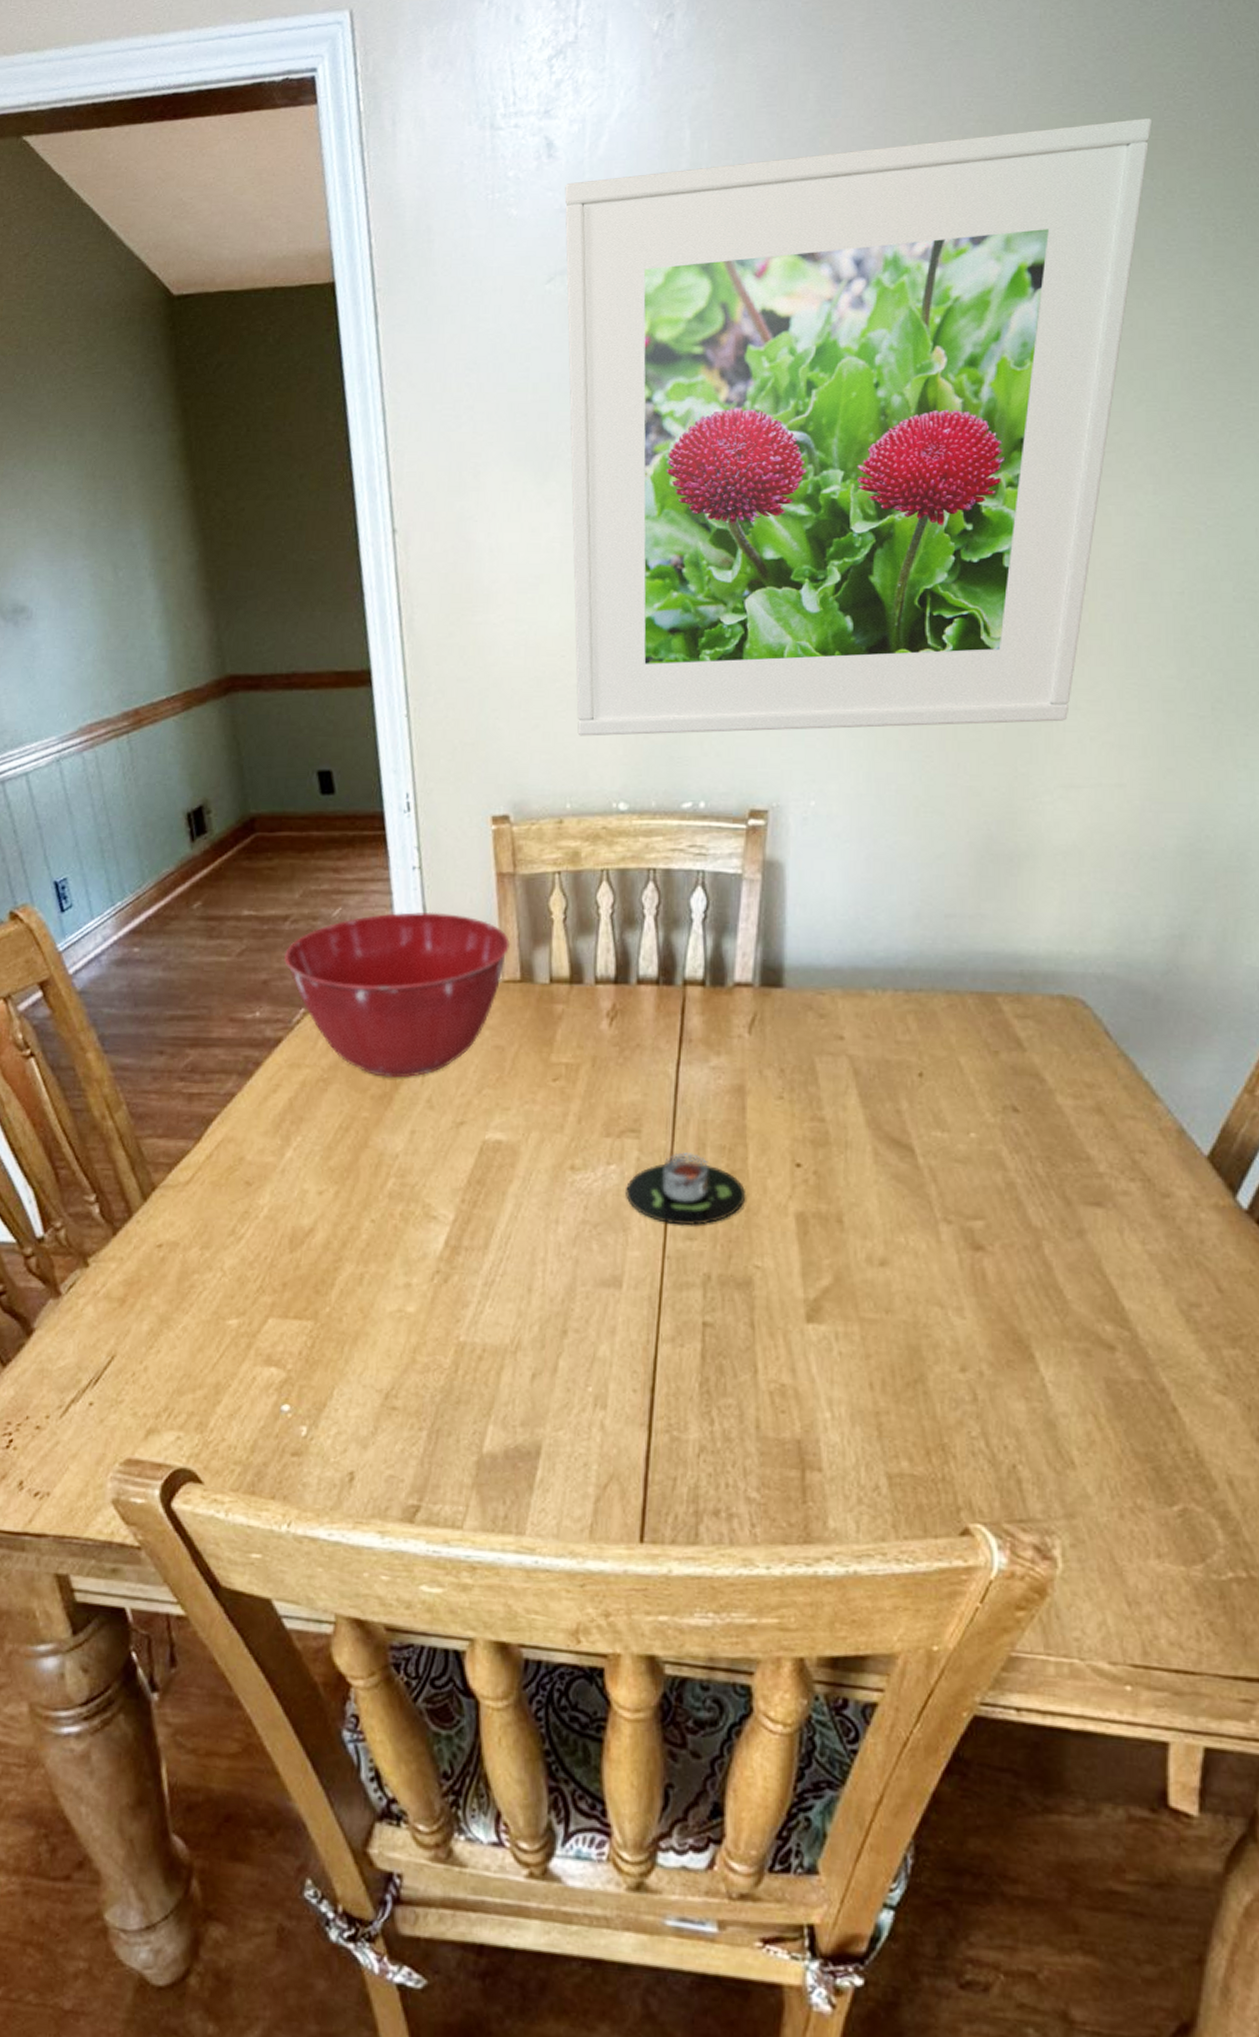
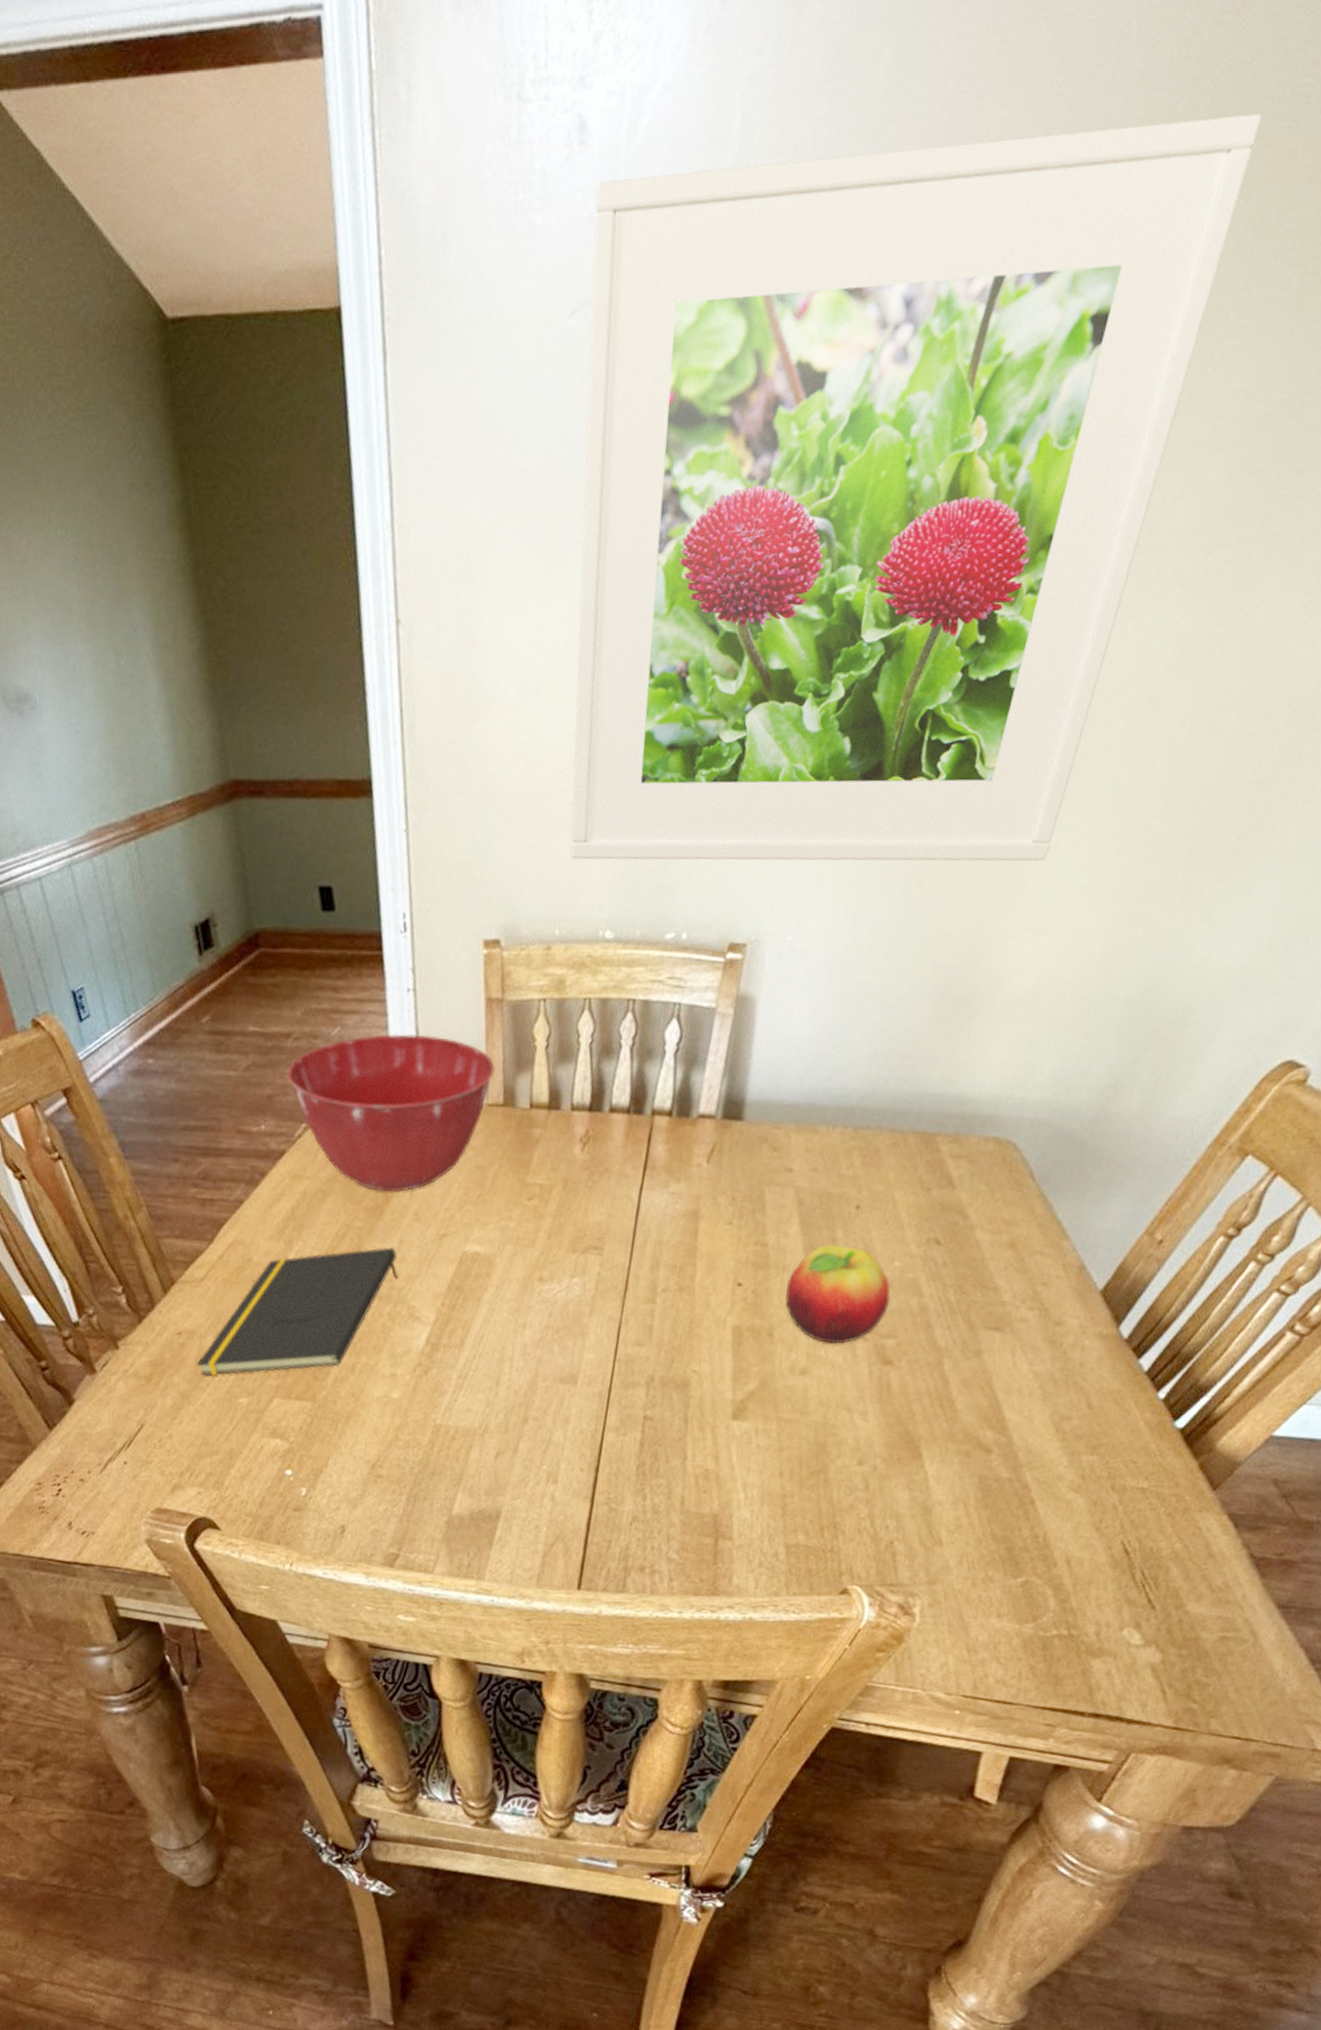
notepad: none [178,1138,411,1295] -> present [196,1247,398,1376]
candle: present [626,1152,745,1226] -> none [586,1269,691,1334]
fruit: none [852,1116,970,1229] -> present [785,1243,890,1344]

